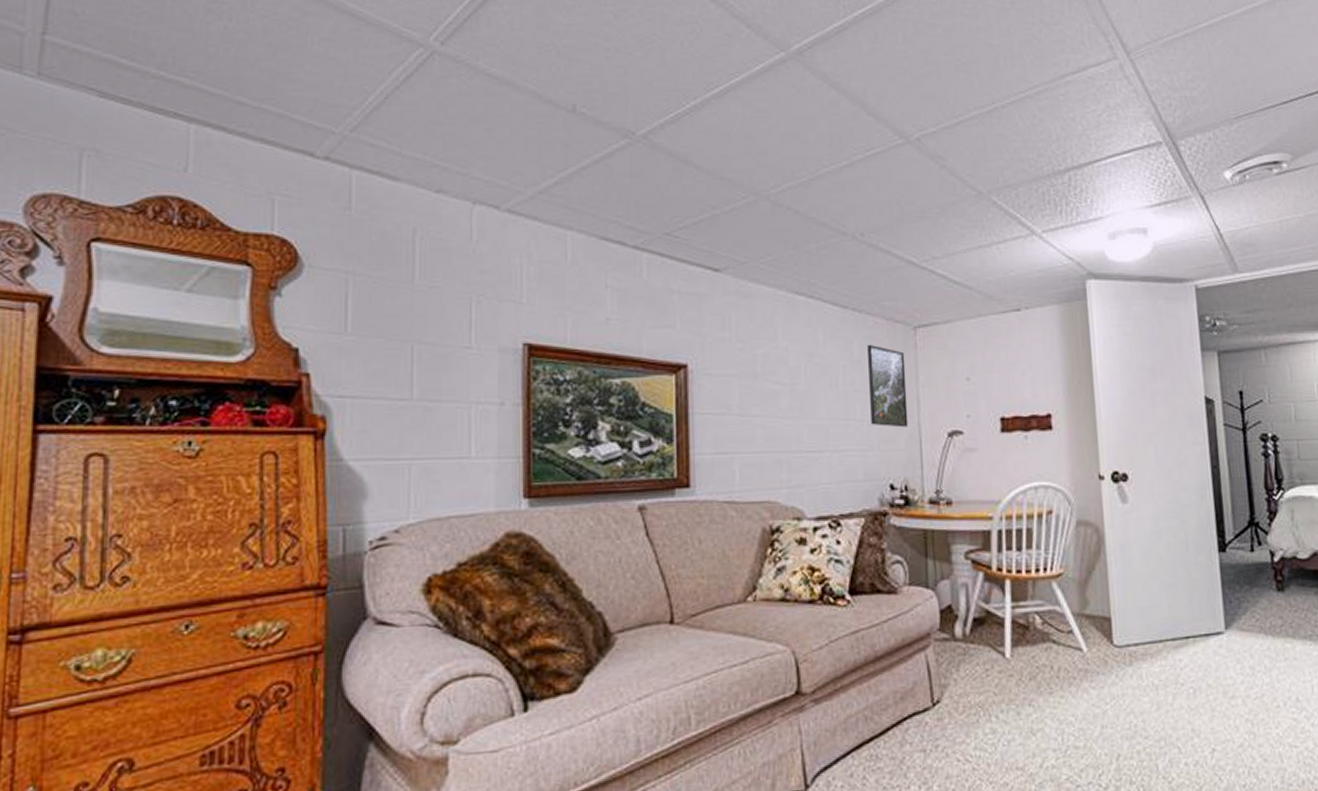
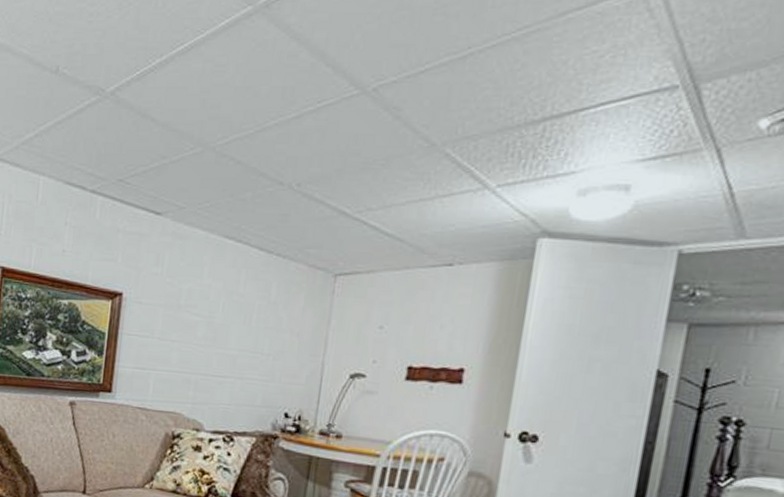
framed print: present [868,344,909,428] -> none [277,287,321,365]

